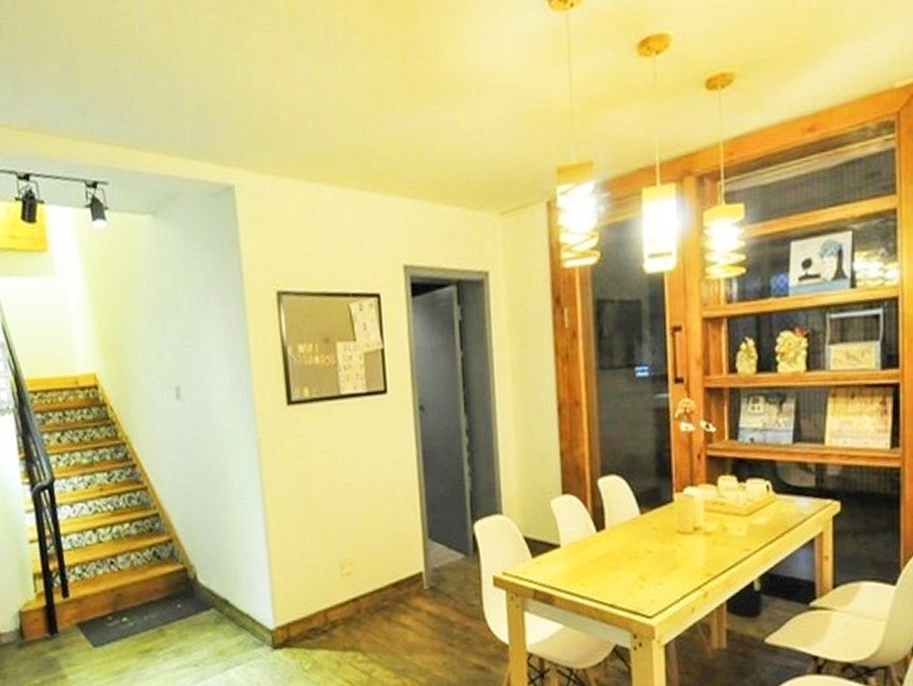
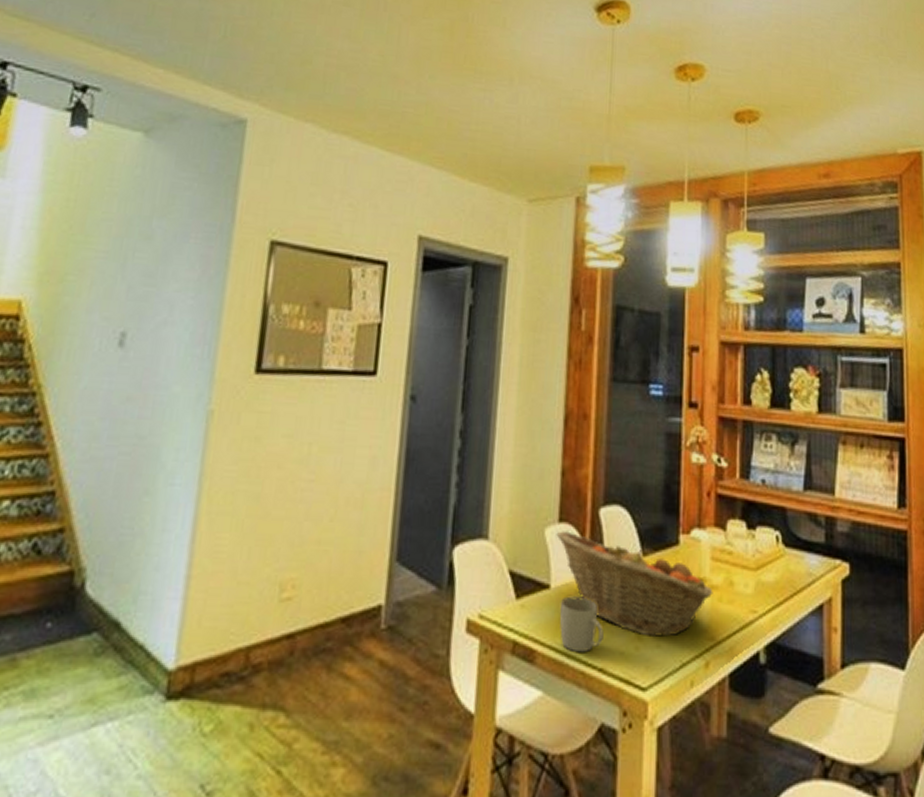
fruit basket: none [561,501,708,577] -> present [556,531,713,637]
mug: none [570,551,611,594] -> present [559,596,604,653]

